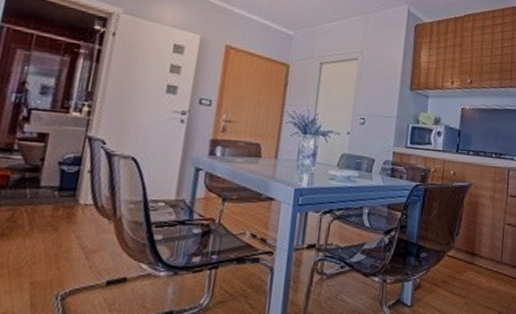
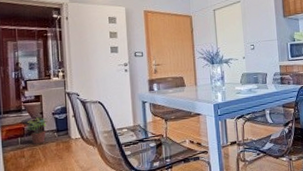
potted plant: none [13,163,49,204] -> present [26,116,47,145]

